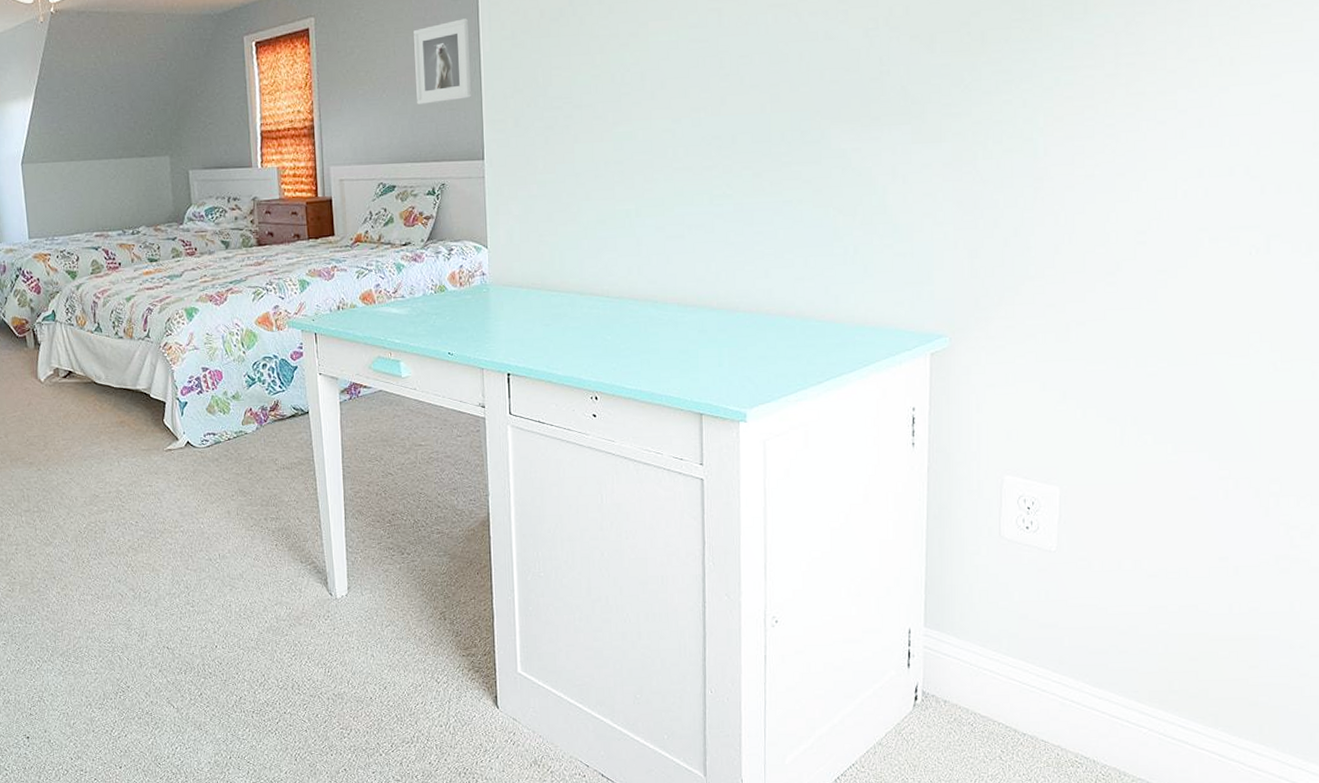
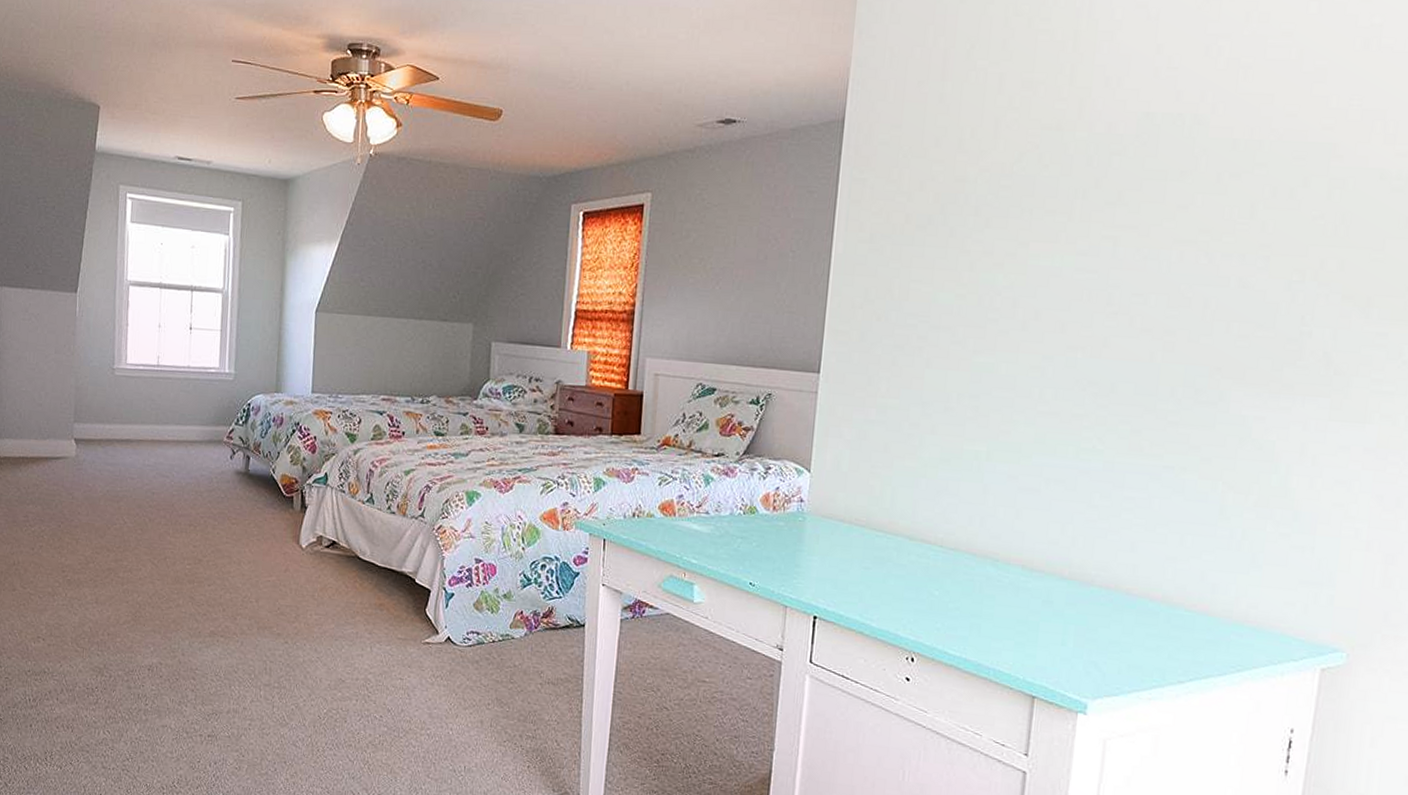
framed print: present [414,18,471,104] -> none [753,213,822,303]

